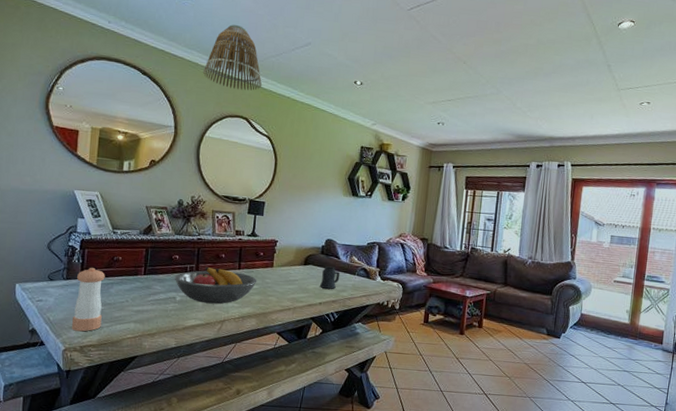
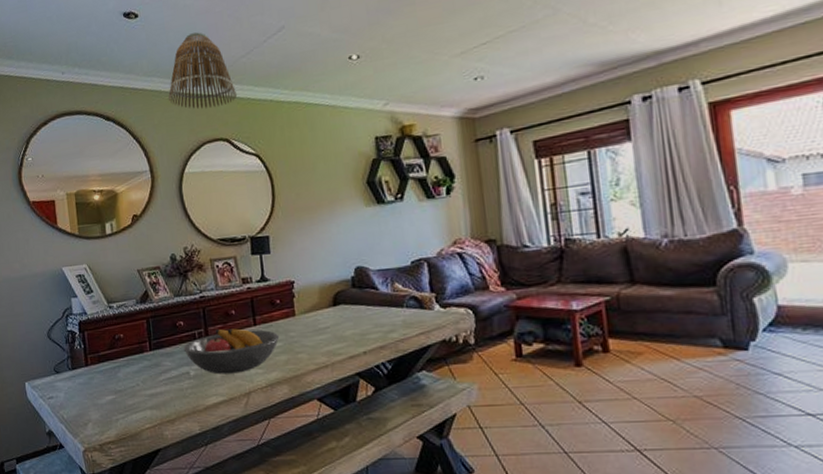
pepper shaker: present [72,267,105,332] -> none [82,351,116,428]
mug: present [319,266,341,289] -> none [358,302,384,332]

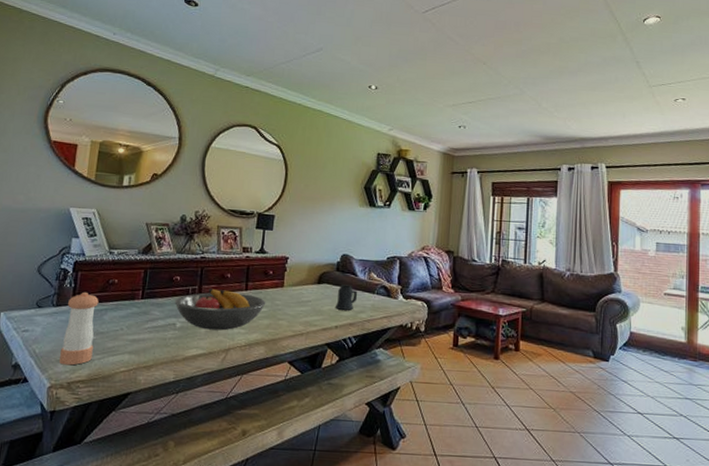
pepper shaker: none [82,351,116,428] -> present [59,291,99,366]
lamp shade: present [168,32,238,110] -> none [209,33,272,99]
mug: none [358,302,384,332] -> present [335,284,358,310]

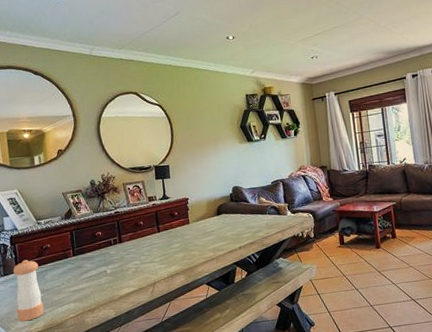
fruit bowl: present [174,288,266,331] -> none [101,235,178,271]
mug: present [335,284,358,310] -> none [235,211,253,233]

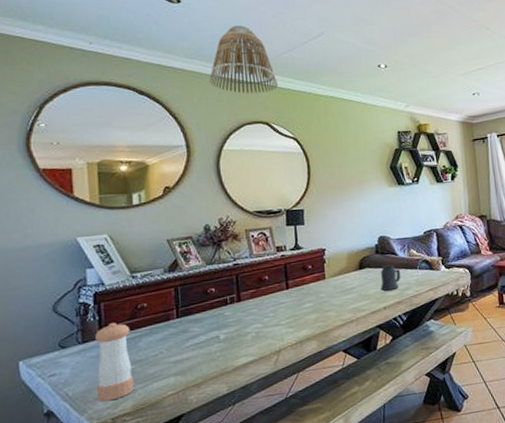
lamp shade: none [87,11,144,69] -> present [208,25,279,94]
mug: none [235,211,253,233] -> present [380,265,401,291]

